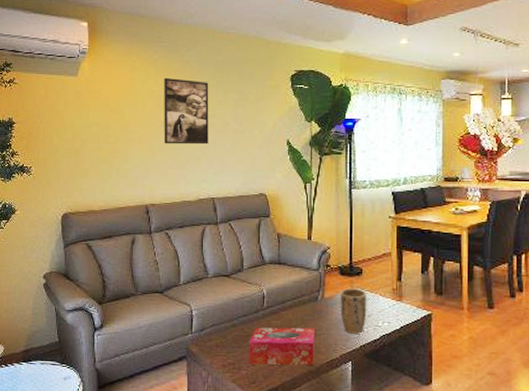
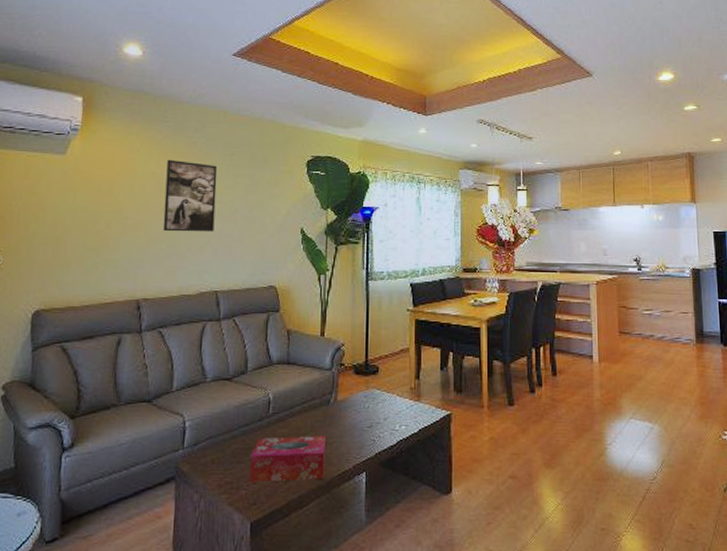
plant pot: present [340,288,367,334] -> none [354,389,384,440]

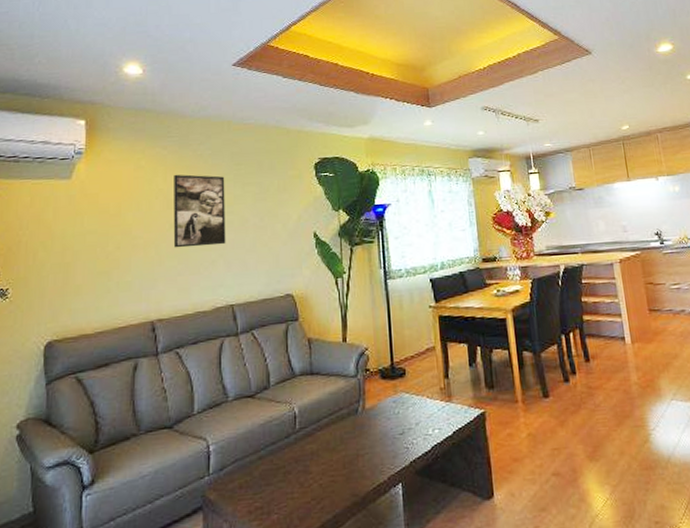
tissue box: present [249,436,327,483] -> none [280,447,359,506]

